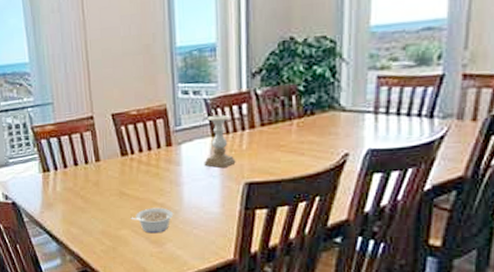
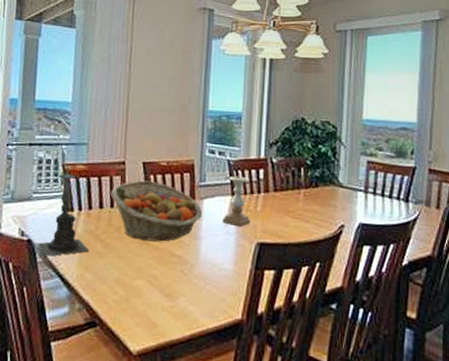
candle holder: none [21,128,72,216] -> present [37,166,90,257]
fruit basket: none [83,132,181,192] -> present [111,180,202,242]
legume: present [131,207,173,234] -> none [147,259,189,287]

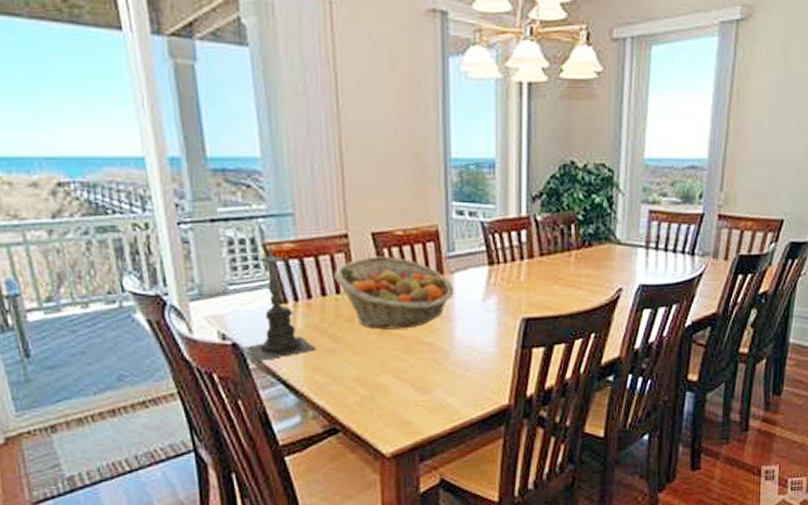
candle holder: present [222,176,251,227] -> none [479,241,513,302]

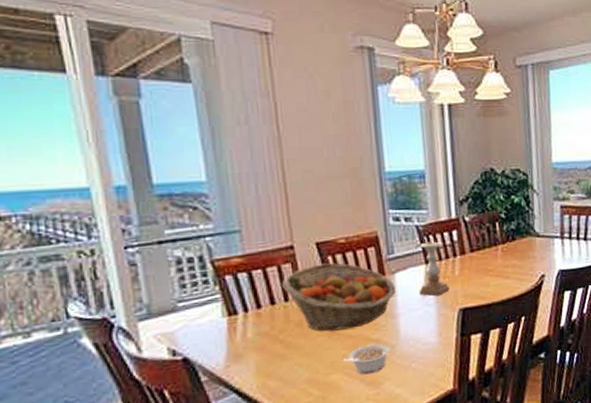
candle holder: present [246,245,317,361] -> none [197,261,268,373]
legume: none [393,347,443,379] -> present [342,343,390,375]
candle holder: none [479,241,513,302] -> present [419,241,450,296]

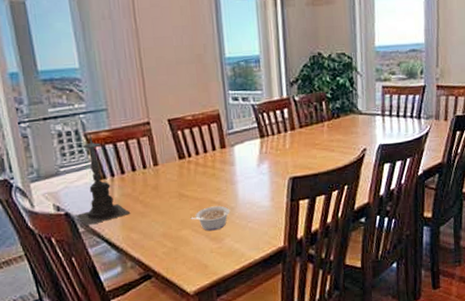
candle holder: none [197,261,268,373] -> present [75,135,131,226]
fruit basket: present [282,262,396,331] -> none [141,136,235,194]
candle holder: present [419,241,450,296] -> none [254,118,281,166]

